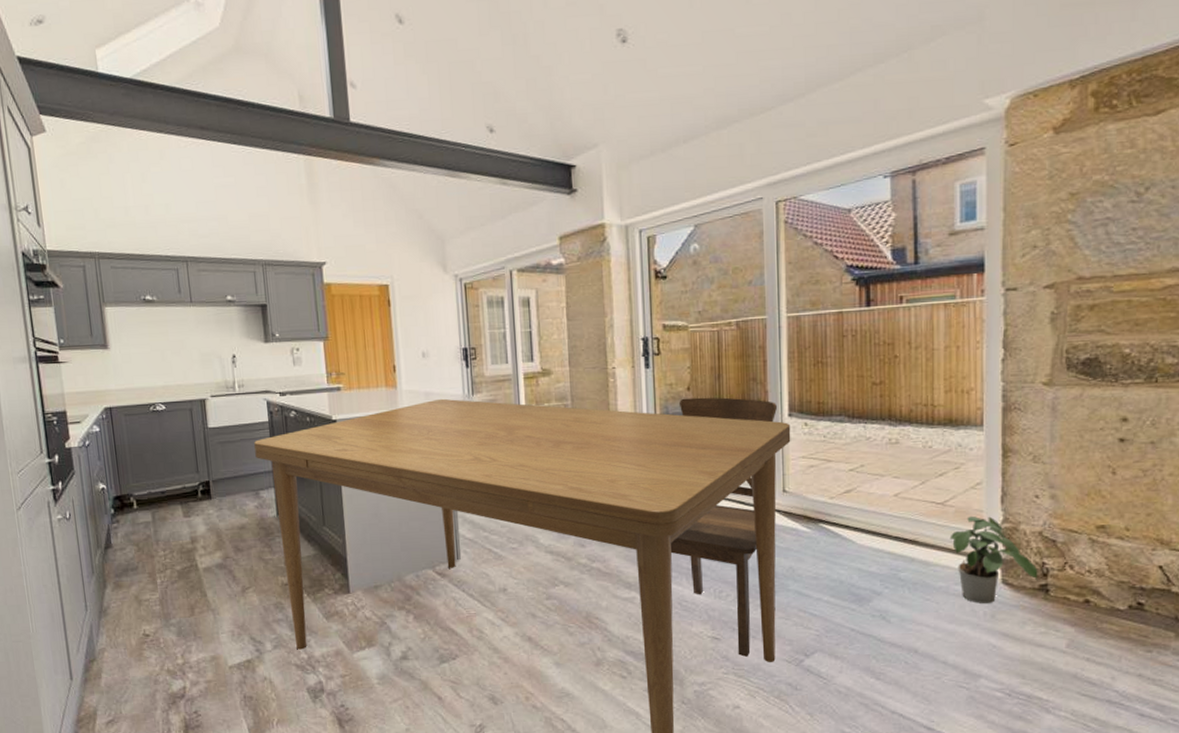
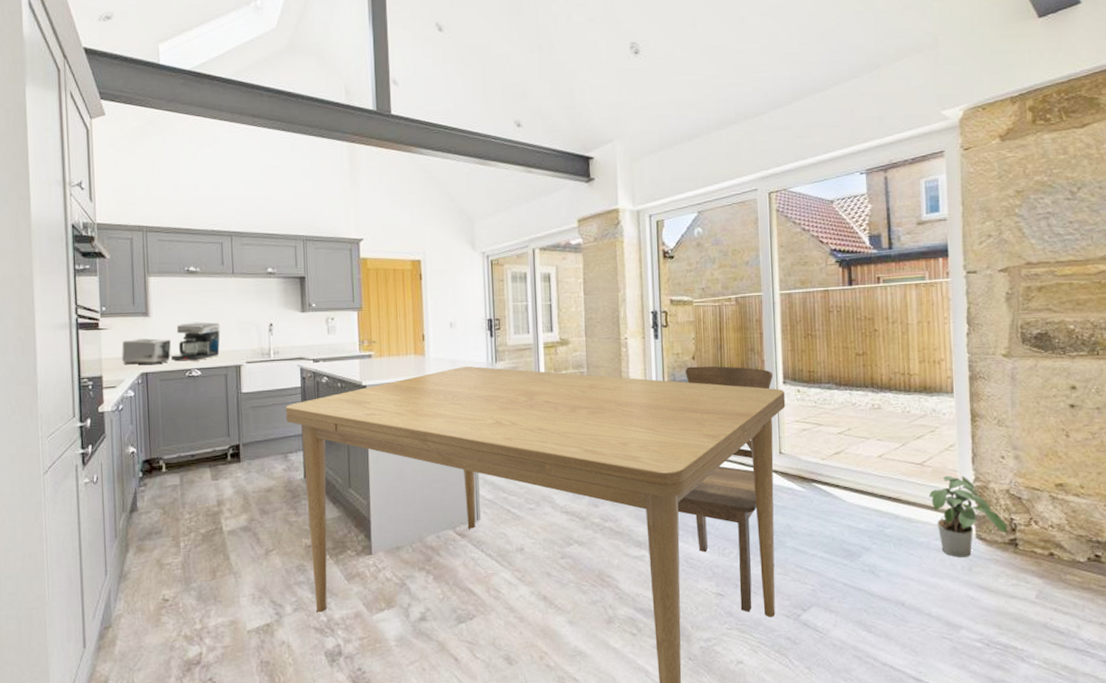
toaster: none [83,371,134,400] -> present [122,338,172,365]
coffee maker: none [134,354,183,395] -> present [171,321,220,361]

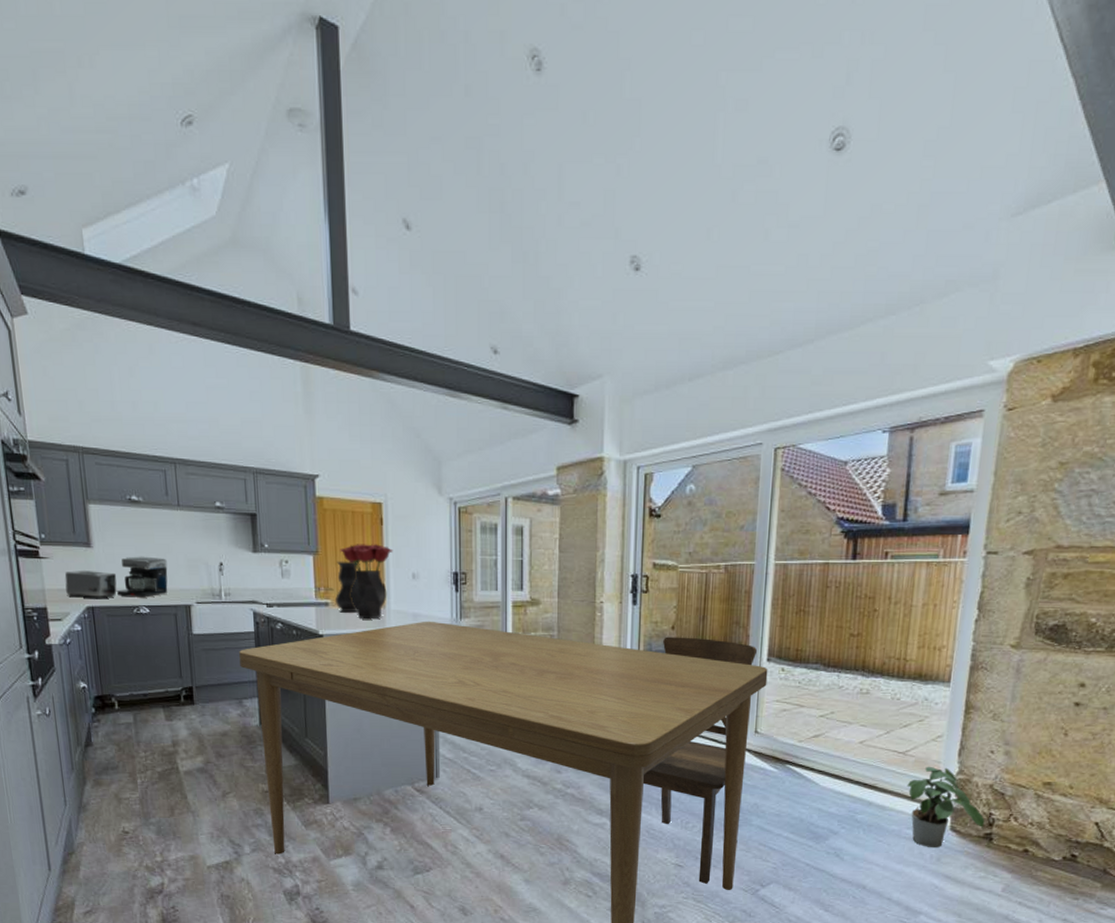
vase: none [377,314,399,363] -> present [334,561,358,613]
bouquet: none [382,298,432,367] -> present [340,544,394,618]

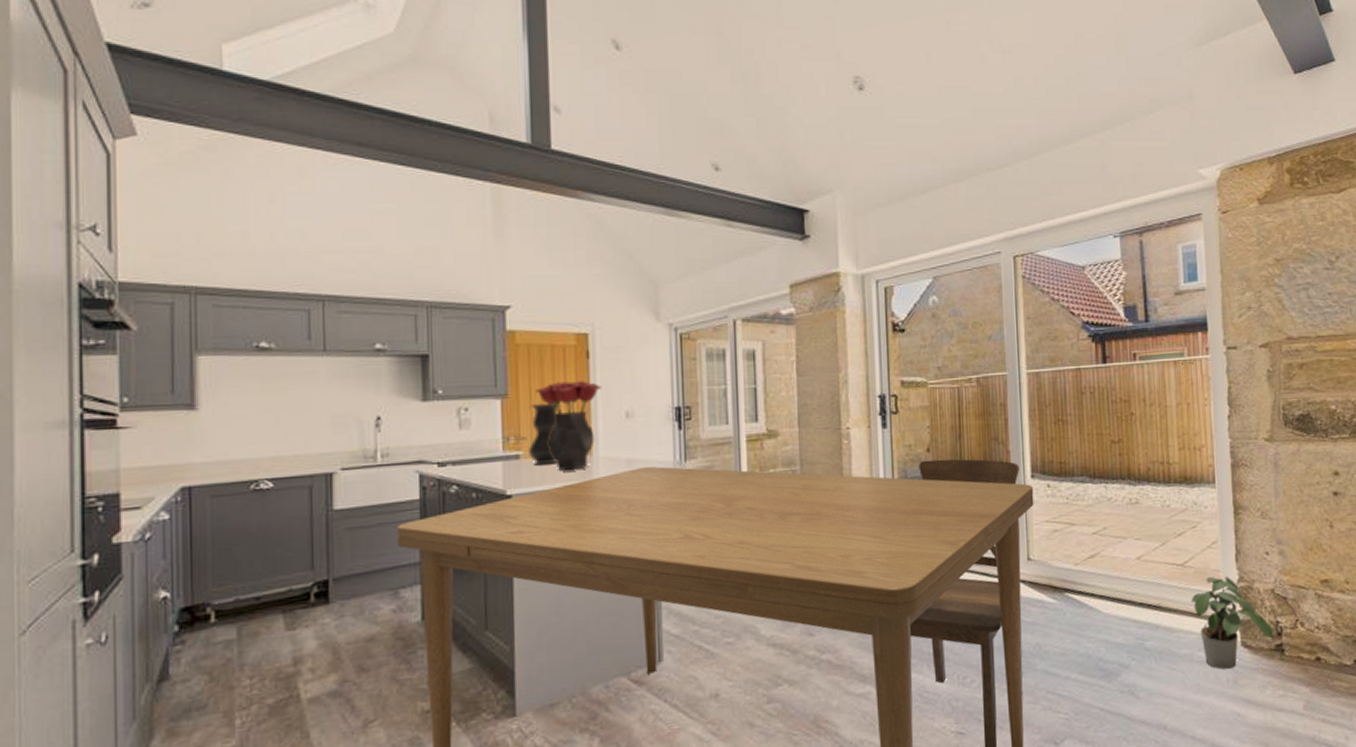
toaster: present [65,569,117,599] -> none [152,439,230,477]
coffee maker: present [117,556,168,598] -> none [228,415,304,470]

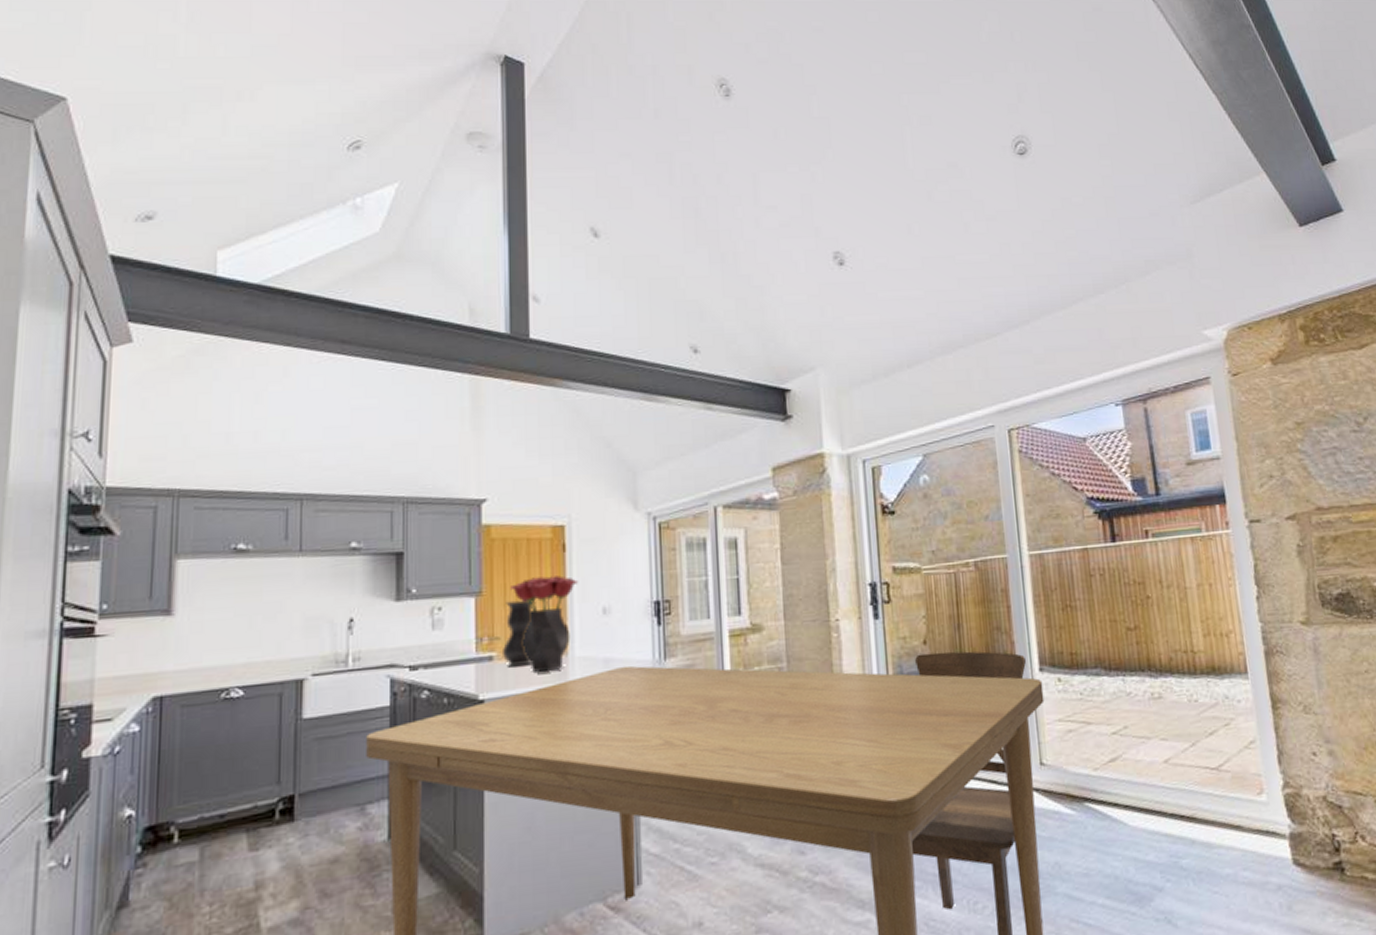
potted plant: present [1191,576,1274,670] -> none [1230,781,1331,893]

